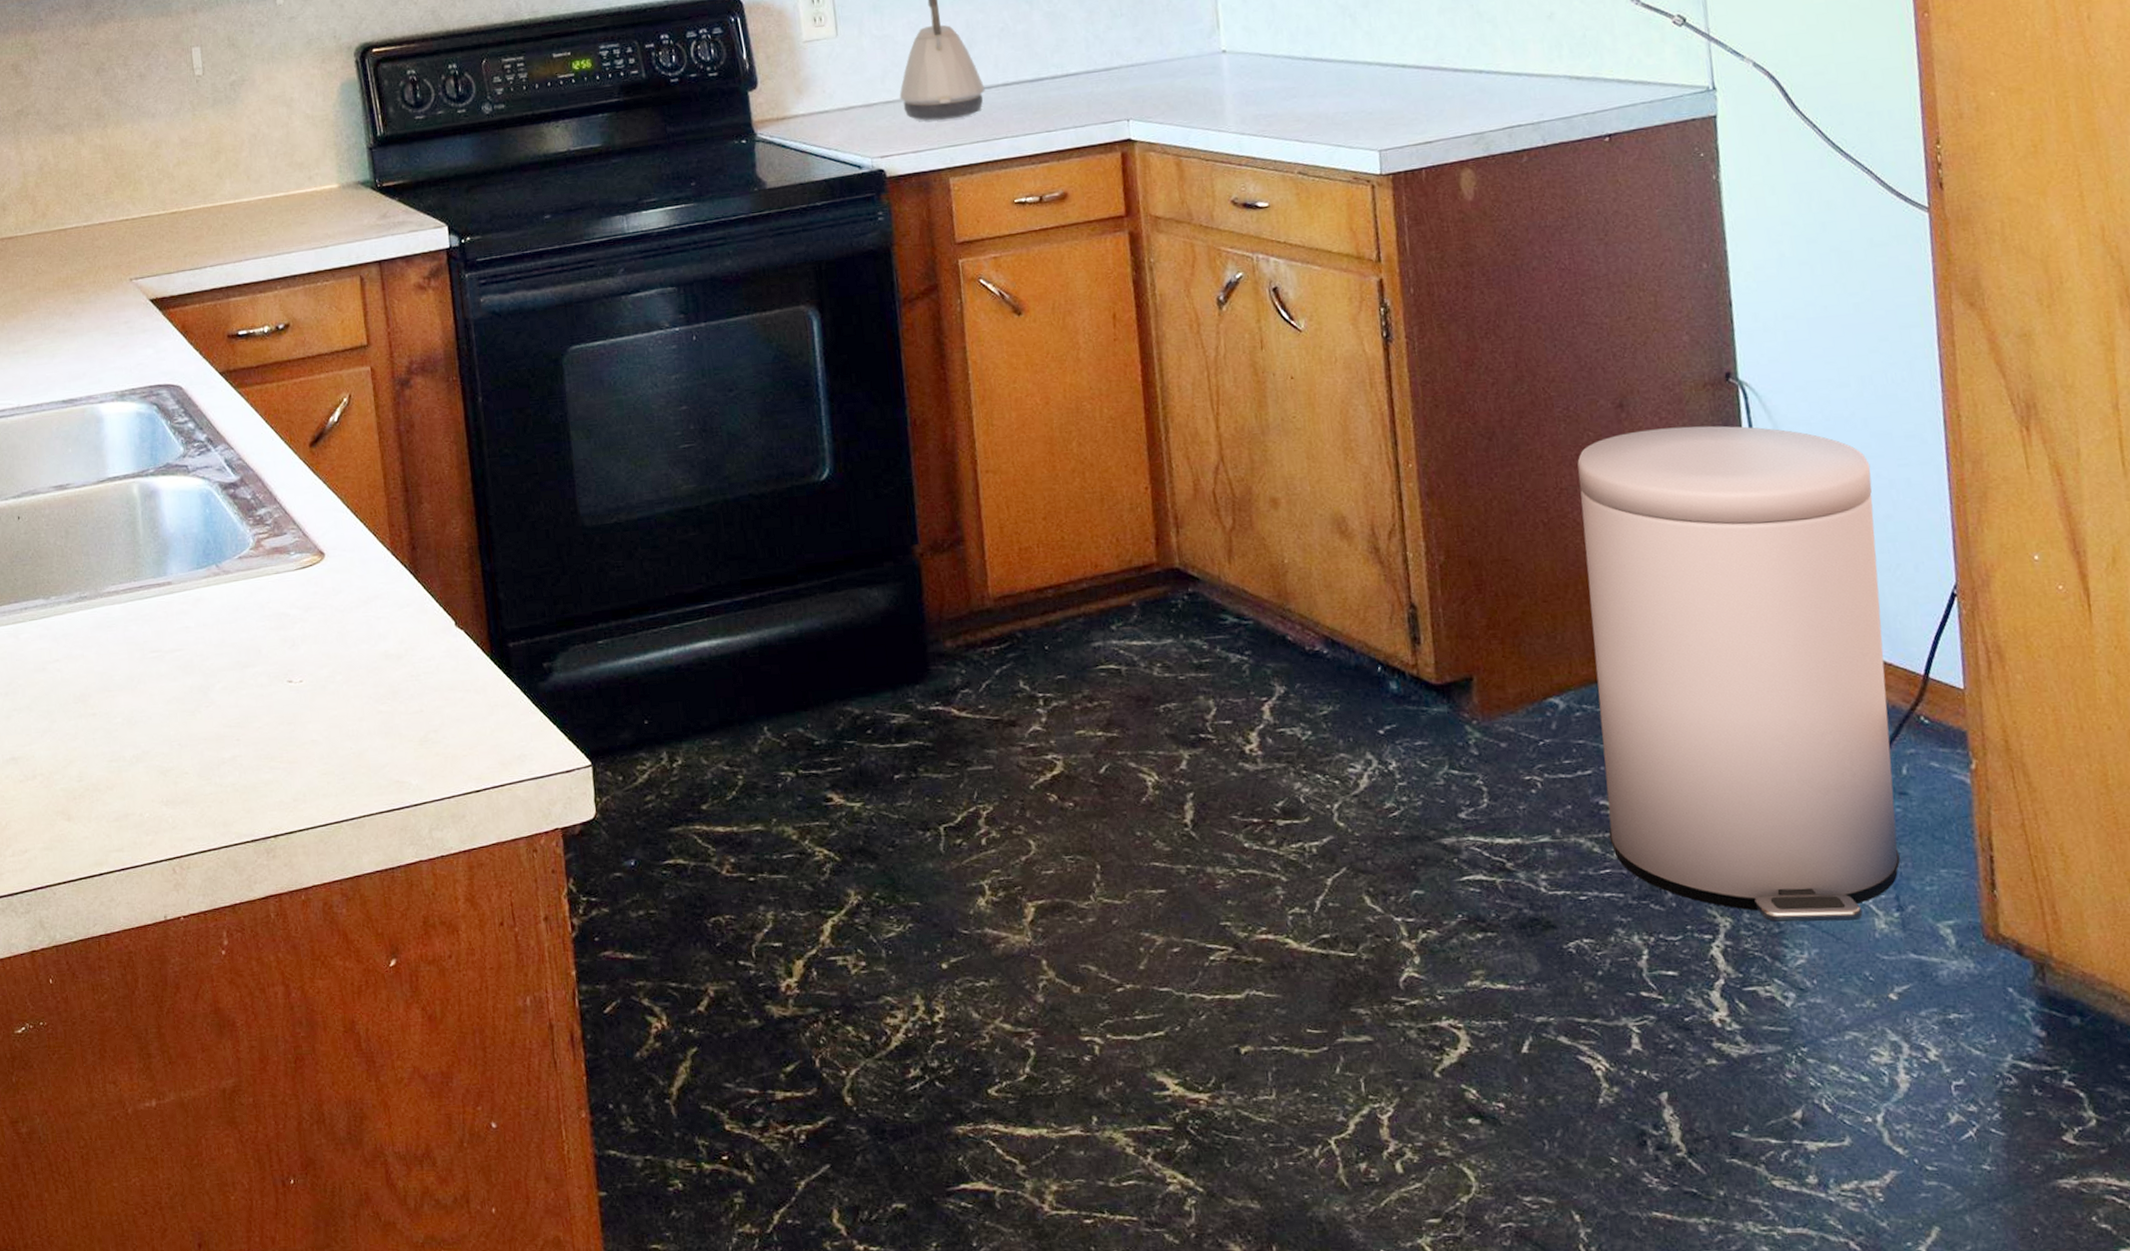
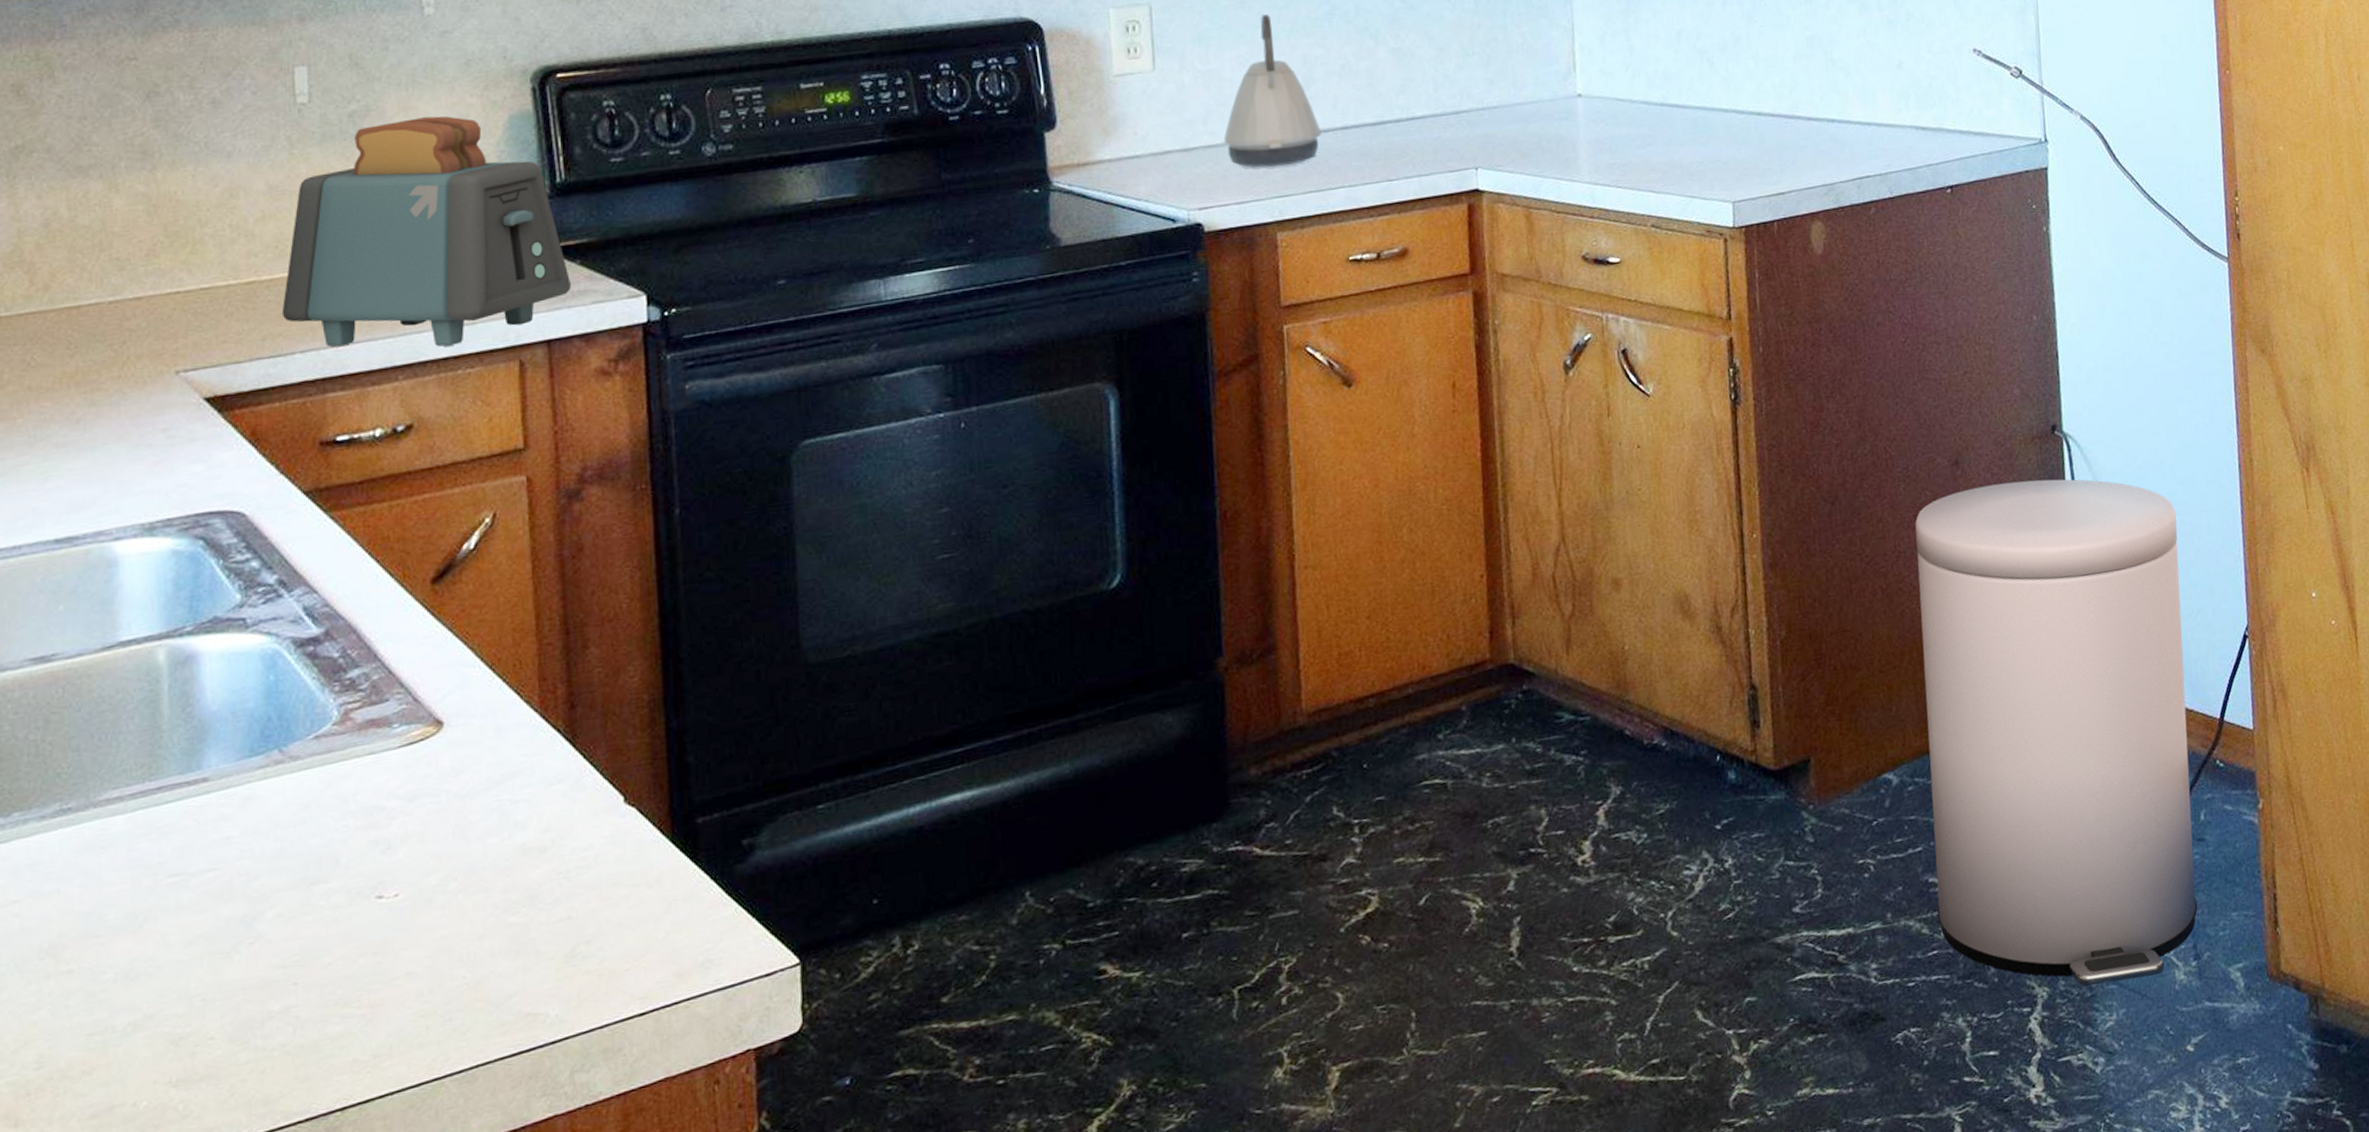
toaster: none [195,84,393,264] -> present [281,116,571,347]

